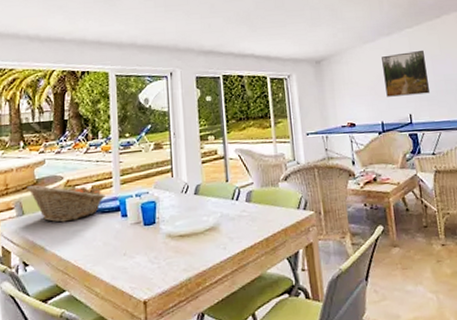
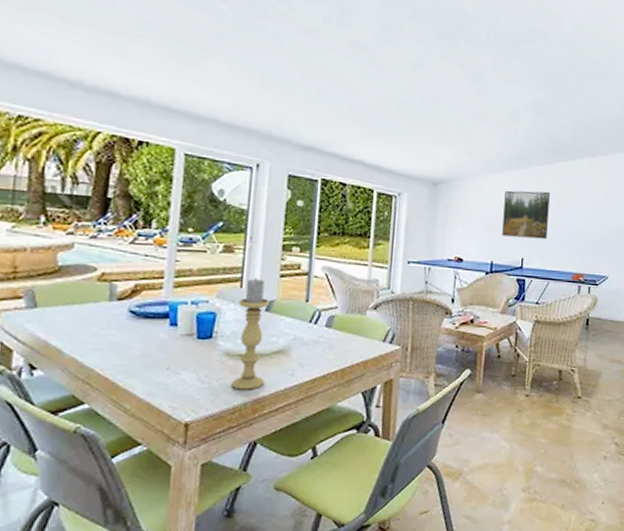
fruit basket: present [27,182,105,223] -> none [44,271,152,323]
candle holder: none [172,167,202,267] -> present [231,278,270,390]

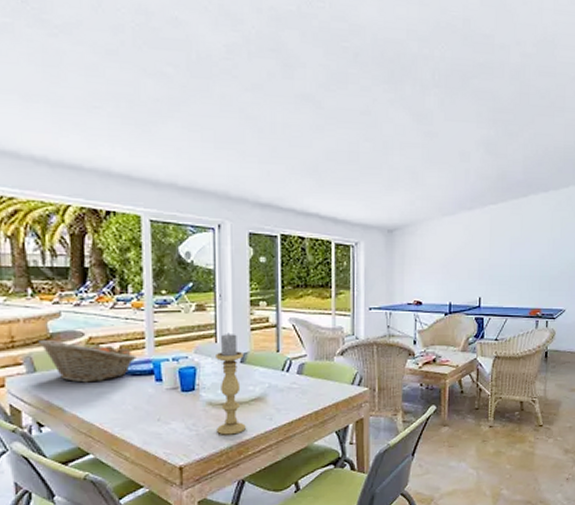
fruit basket: none [44,271,152,323] -> present [38,339,136,383]
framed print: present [502,190,550,239] -> none [459,230,504,278]

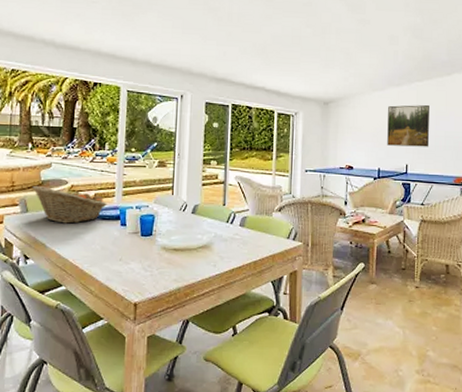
candle holder: present [216,332,246,435] -> none [168,186,195,278]
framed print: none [459,230,504,278] -> present [387,104,429,147]

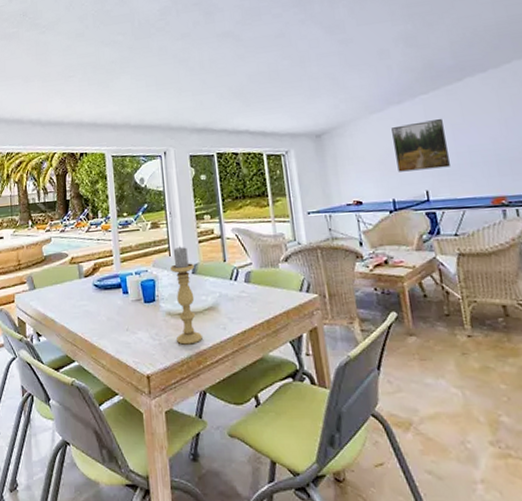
fruit basket: present [32,185,107,224] -> none [36,259,107,297]
candle holder: none [168,186,195,278] -> present [170,246,202,345]

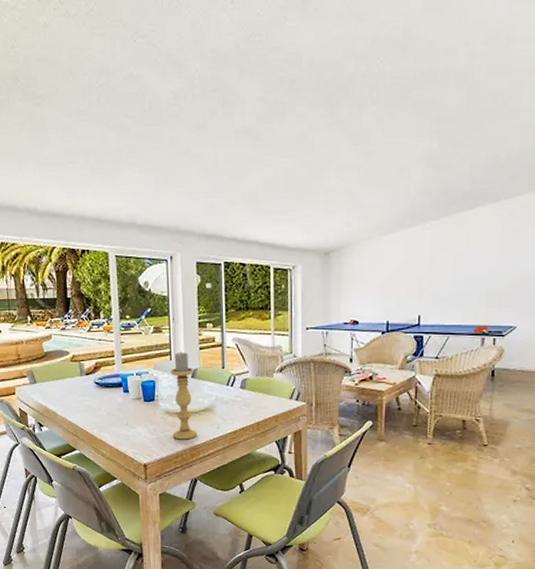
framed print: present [391,118,450,172] -> none [397,246,447,296]

